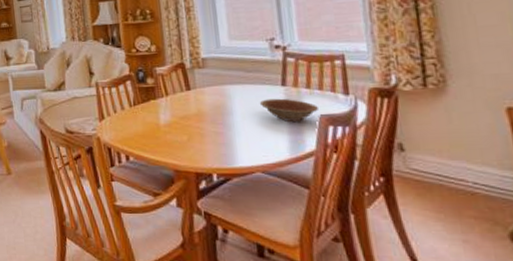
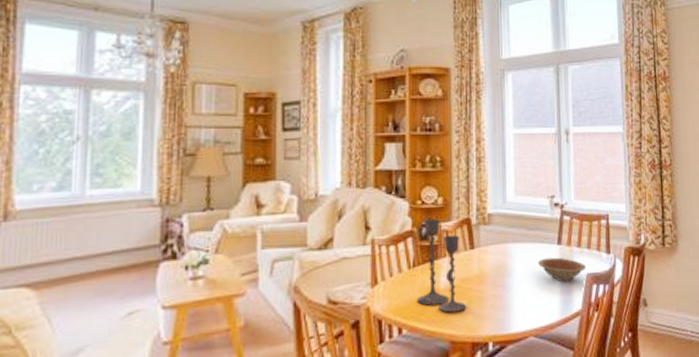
candlestick: none [139,64,187,146] -> present [416,219,466,313]

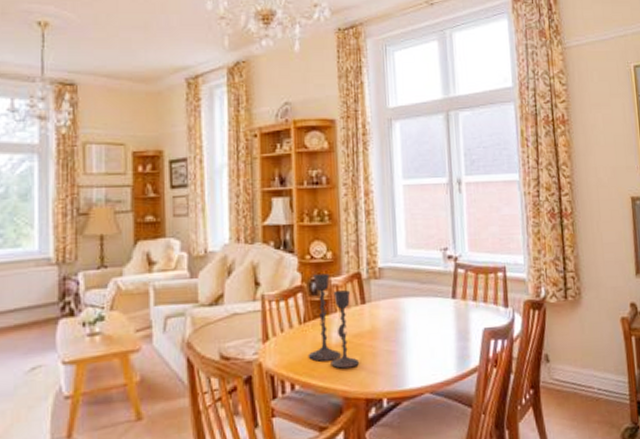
bowl: present [537,257,586,281] -> none [431,311,482,336]

